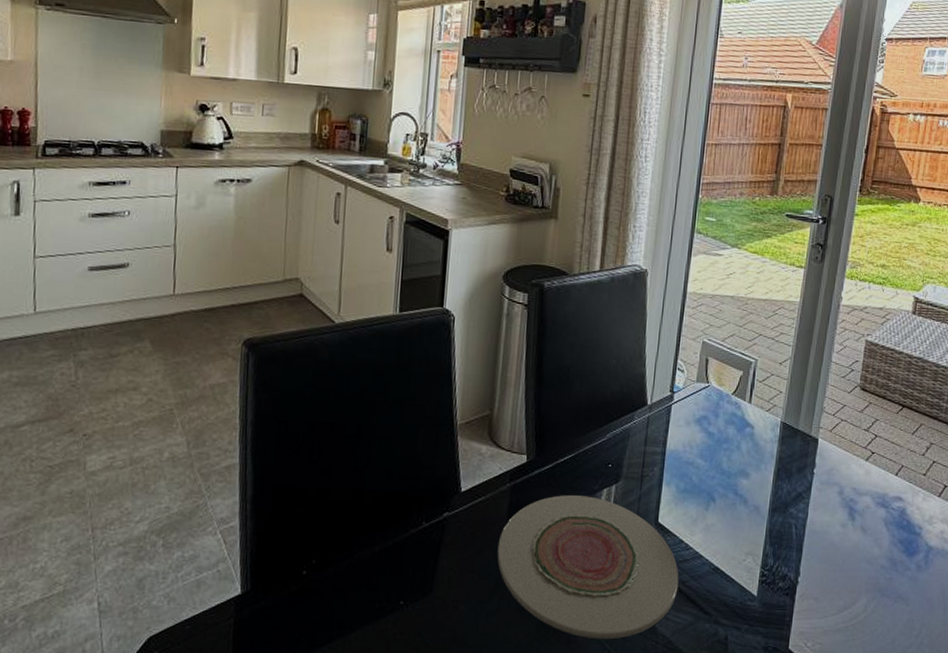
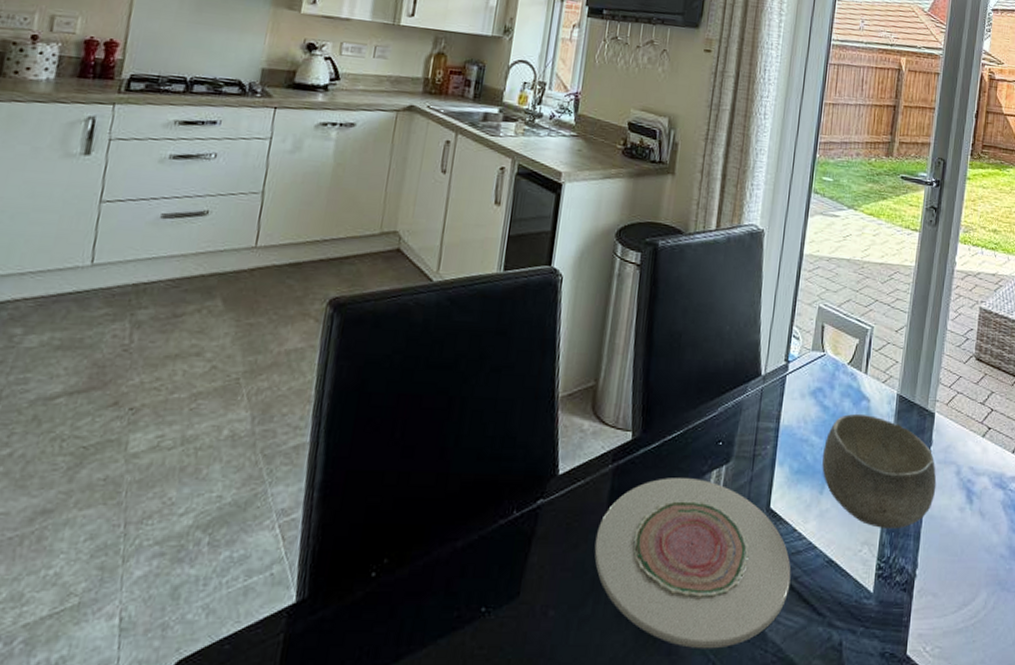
bowl: none [707,439,820,541] -> present [822,413,937,528]

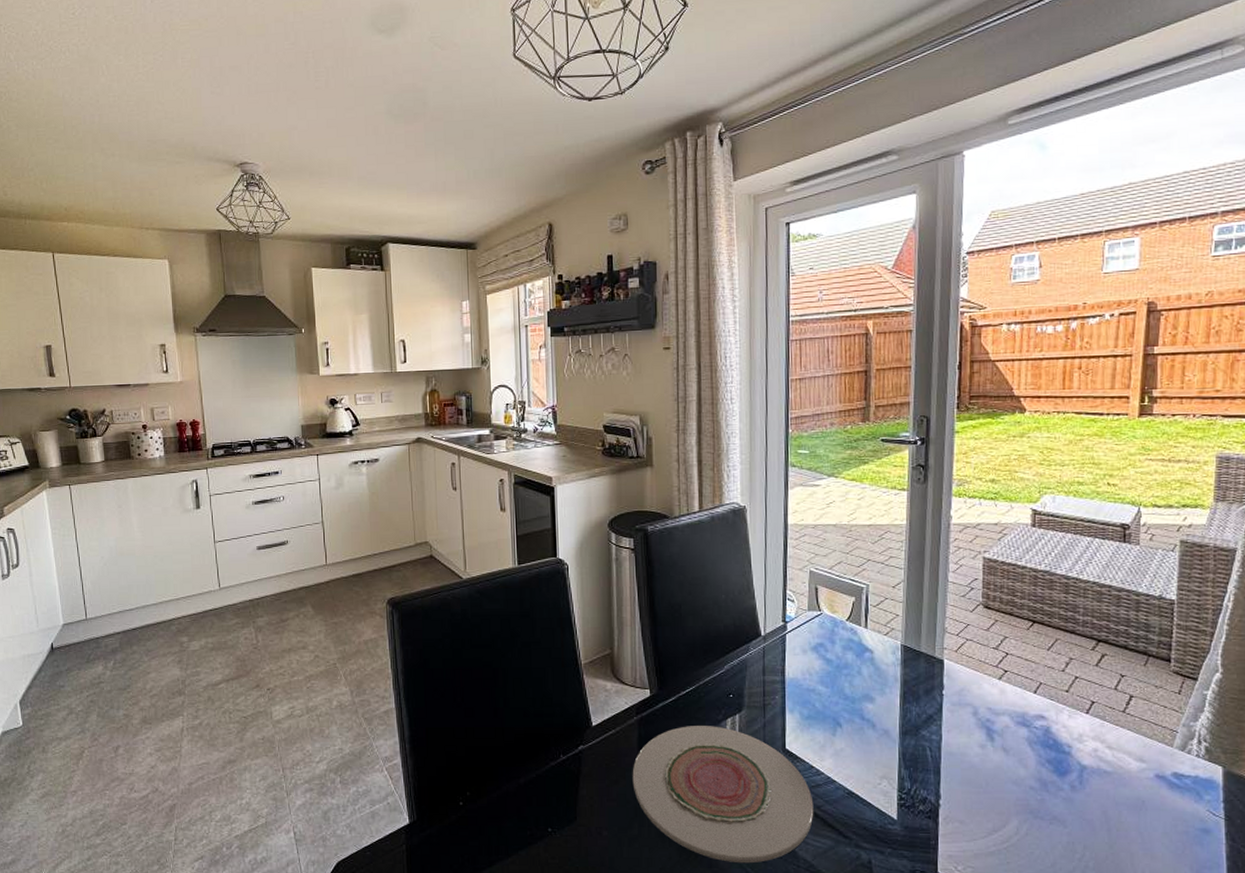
bowl: present [822,413,937,528] -> none [830,664,953,764]

